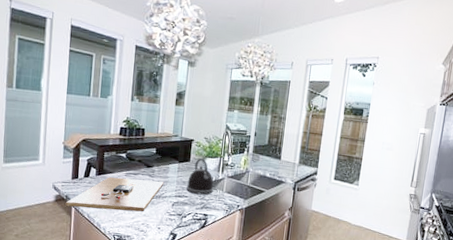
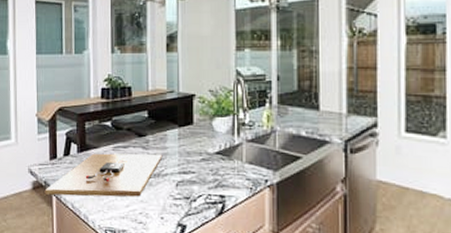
kettle: present [186,158,214,195] -> none [192,119,230,169]

